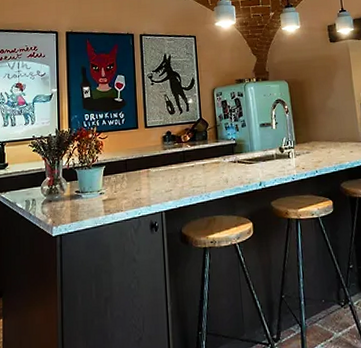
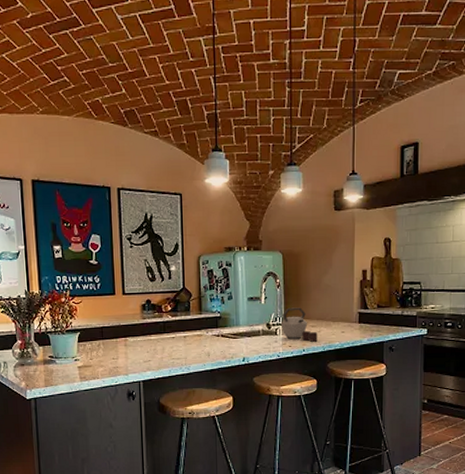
kettle: none [292,130,329,163] -> present [280,307,318,342]

